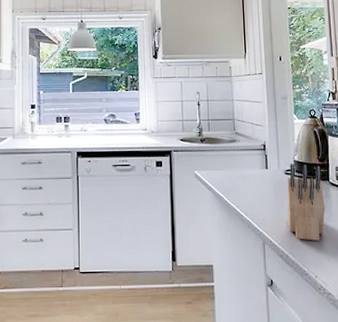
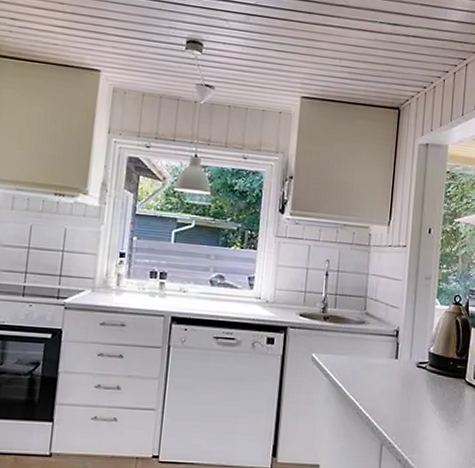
knife block: present [287,163,326,241] -> none [412,355,459,446]

